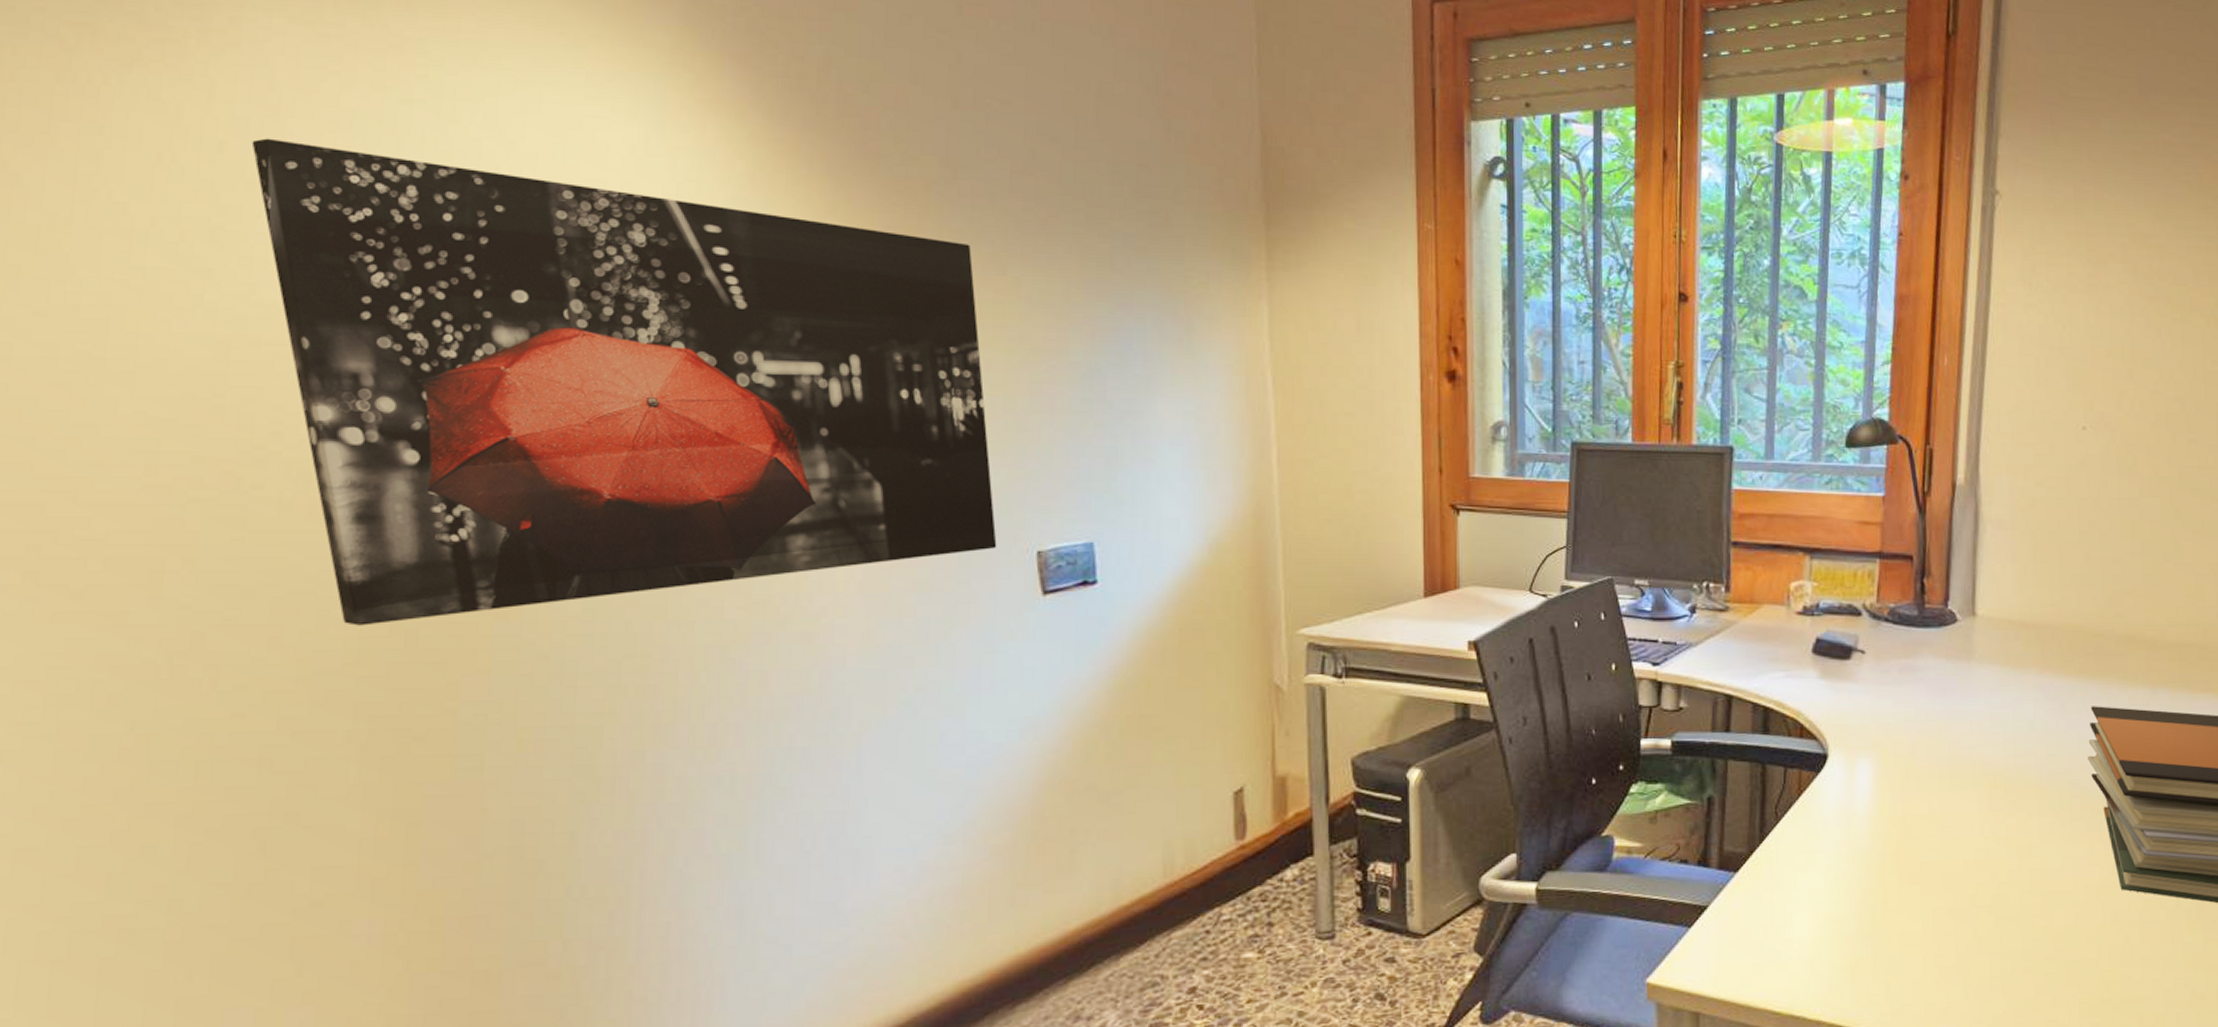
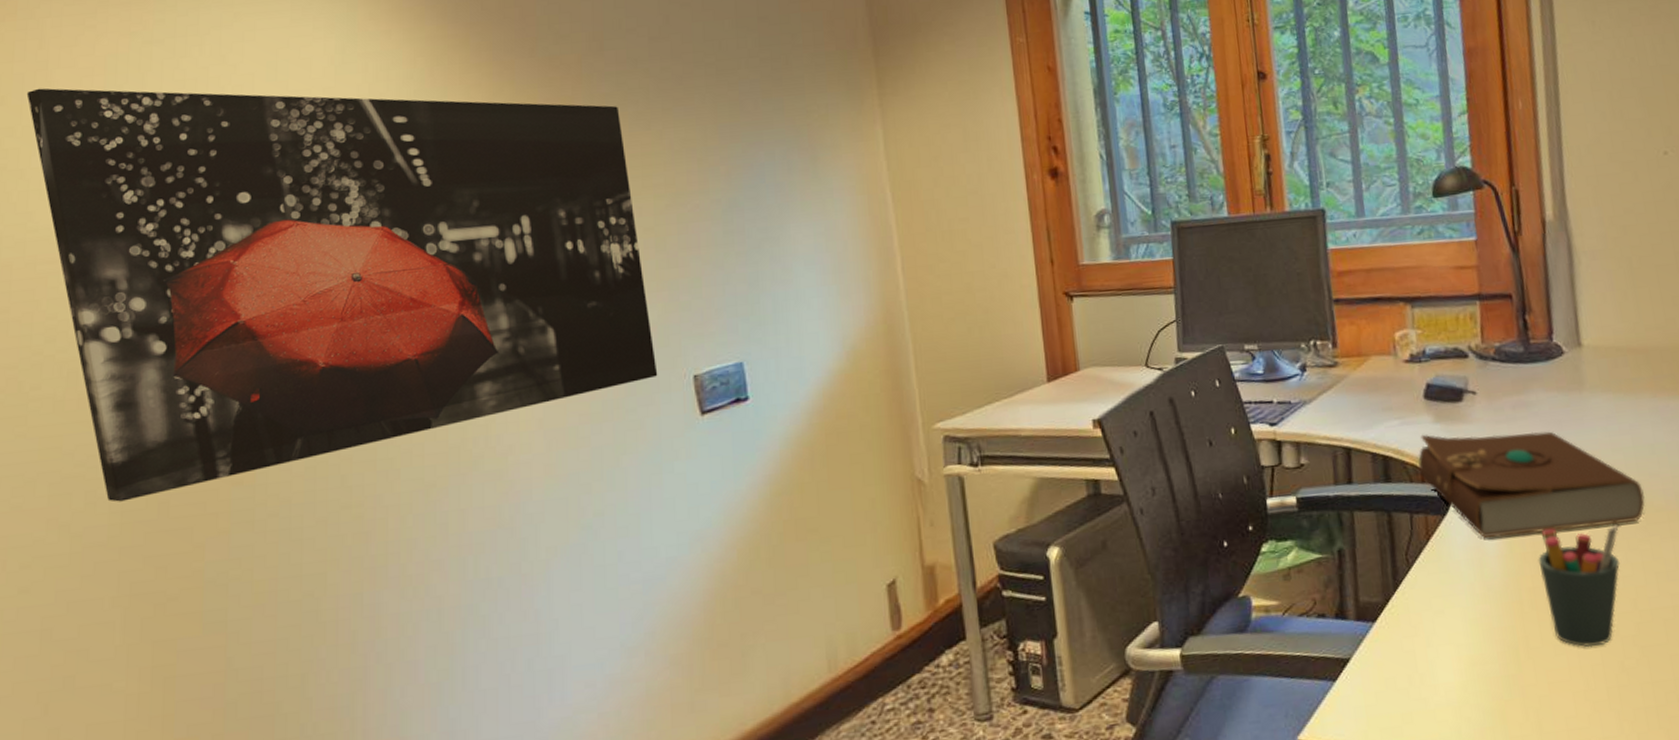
book: none [1798,689,2018,799] -> present [1418,431,1645,539]
pen holder: none [1906,794,1989,915] -> present [1538,525,1621,648]

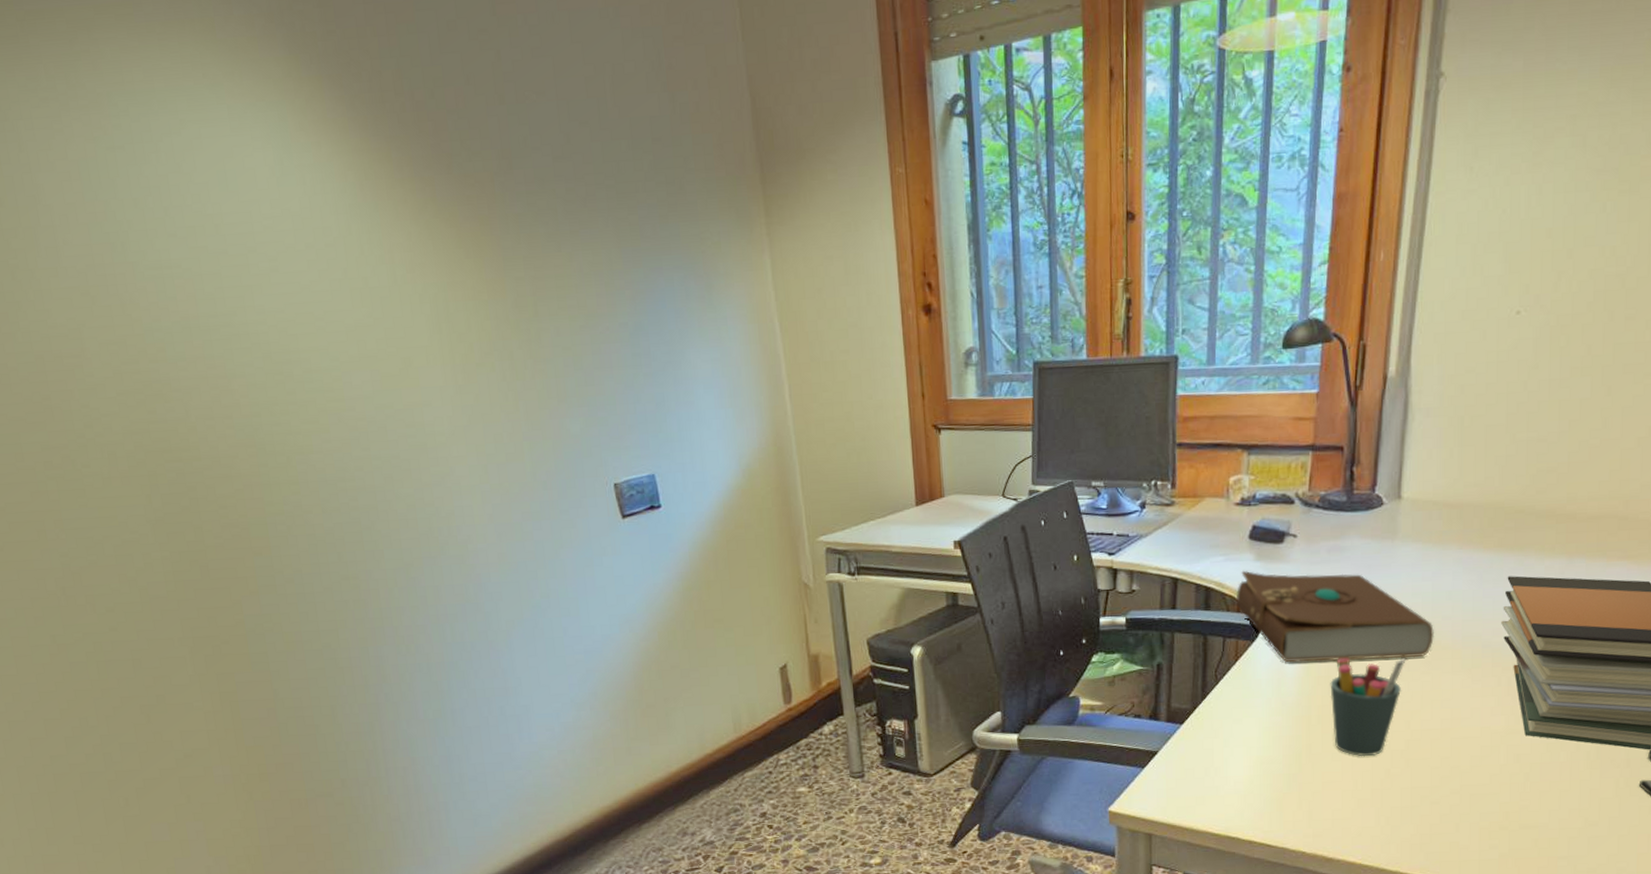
wall art: present [26,88,658,502] -> none [19,191,584,564]

